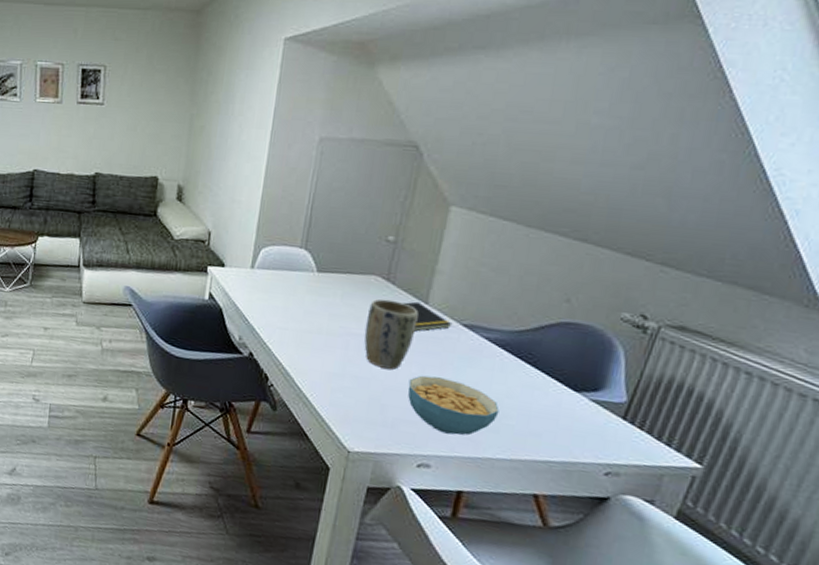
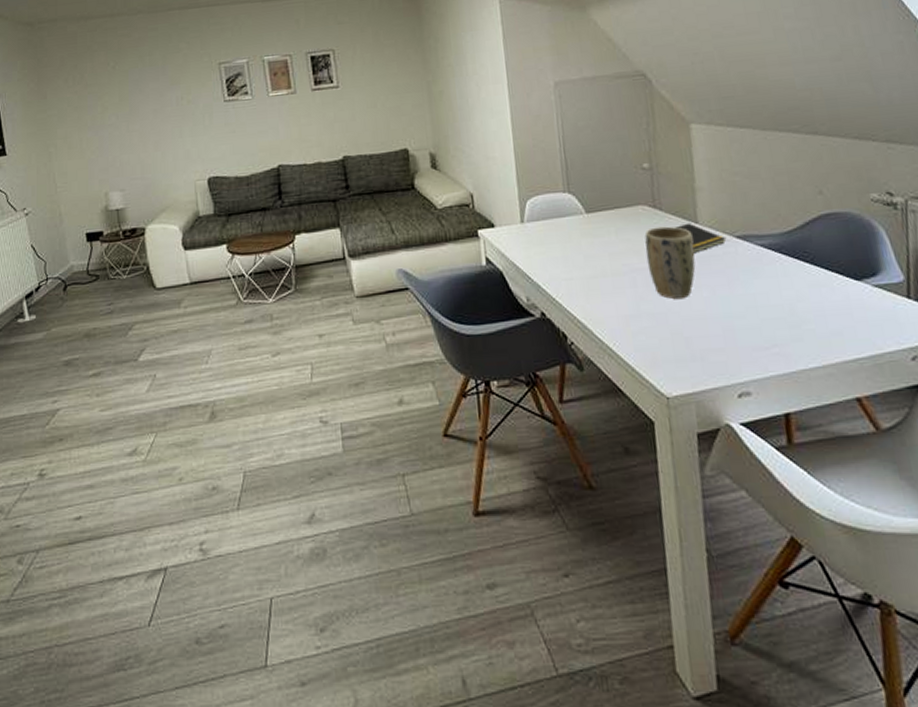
cereal bowl: present [407,375,500,436] -> none [703,295,797,354]

